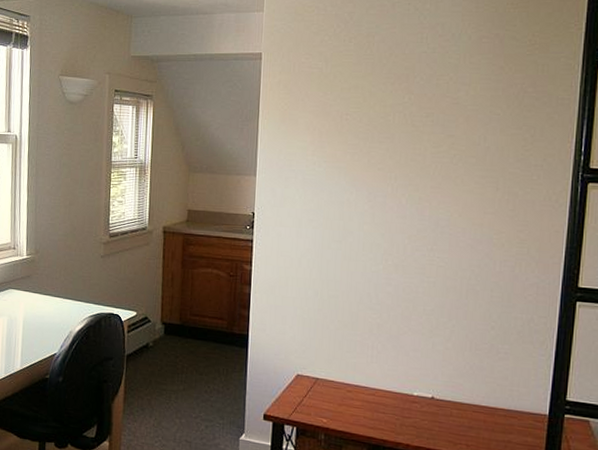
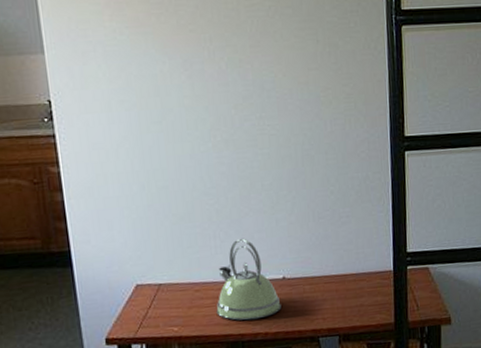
kettle: none [363,353,426,430] -> present [216,238,281,321]

